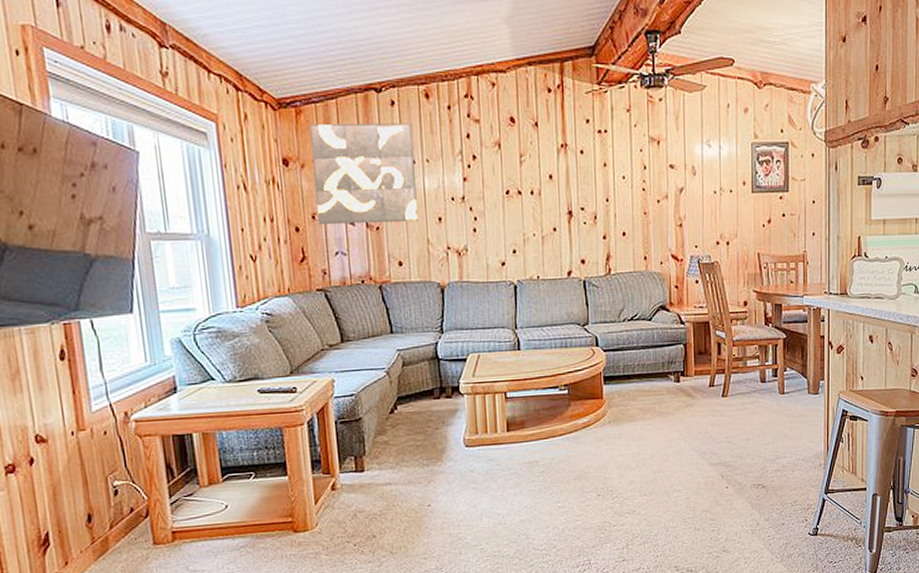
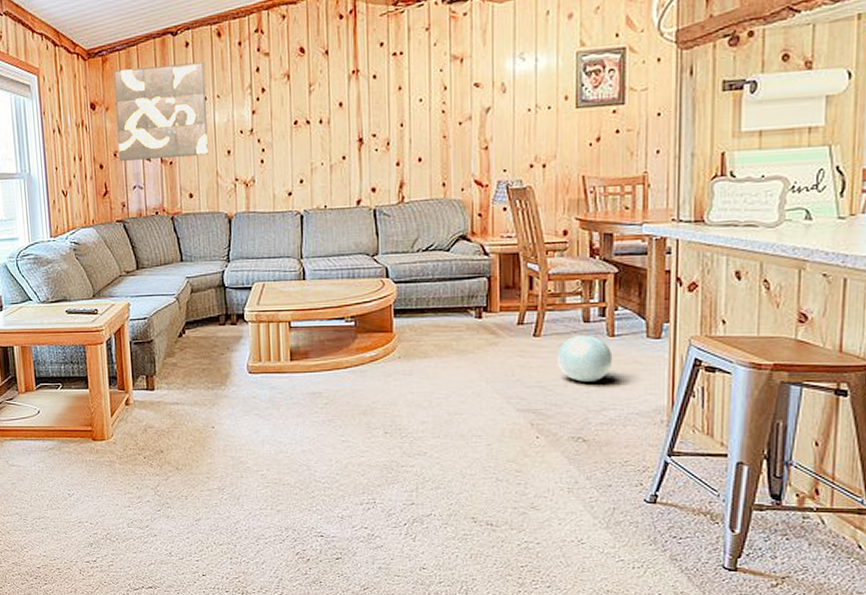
ball: none [740,393,784,435] -> present [556,335,613,382]

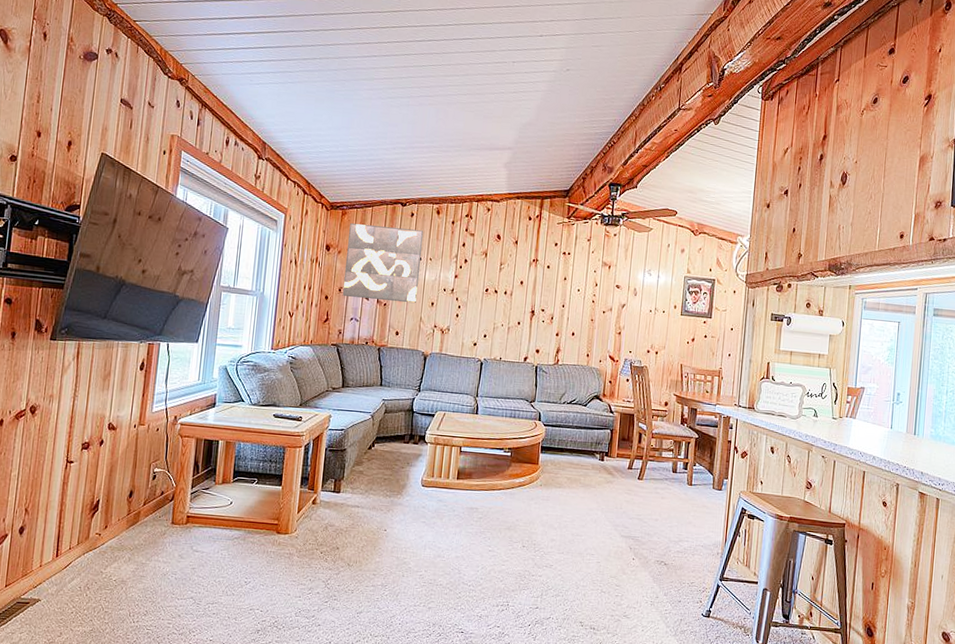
ball: present [556,335,613,382] -> none [652,482,690,519]

